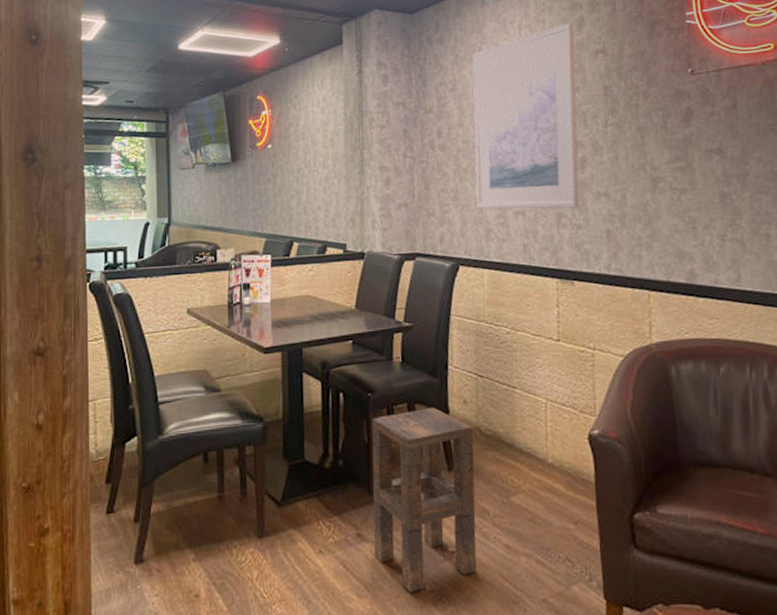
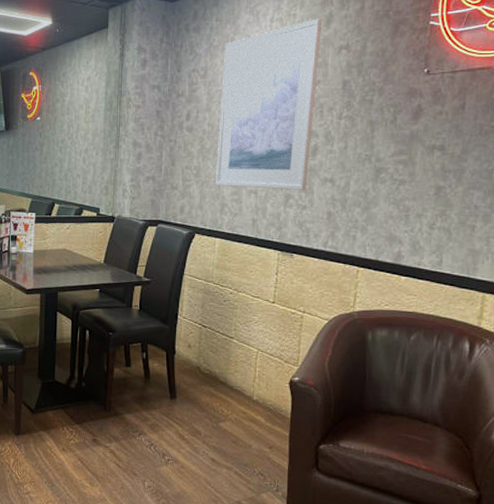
side table: present [371,407,477,593] -> none [106,347,195,486]

